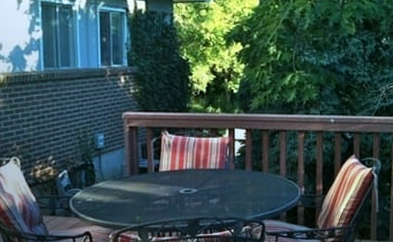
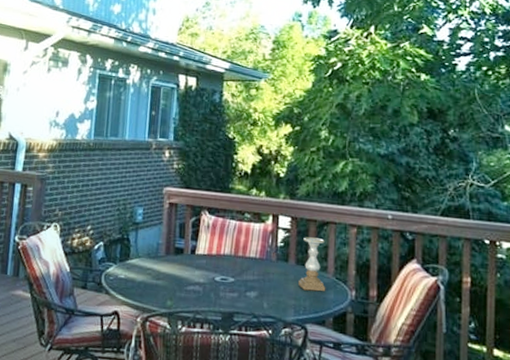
candle holder: none [255,145,279,192] -> present [298,237,326,292]

